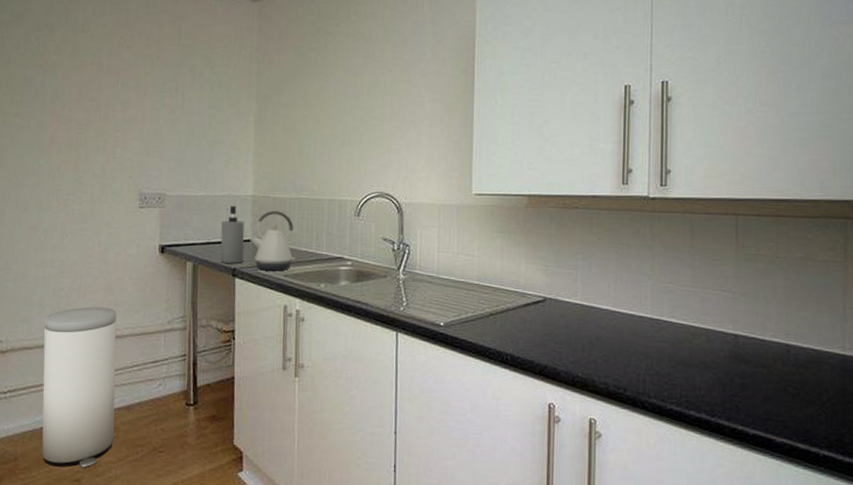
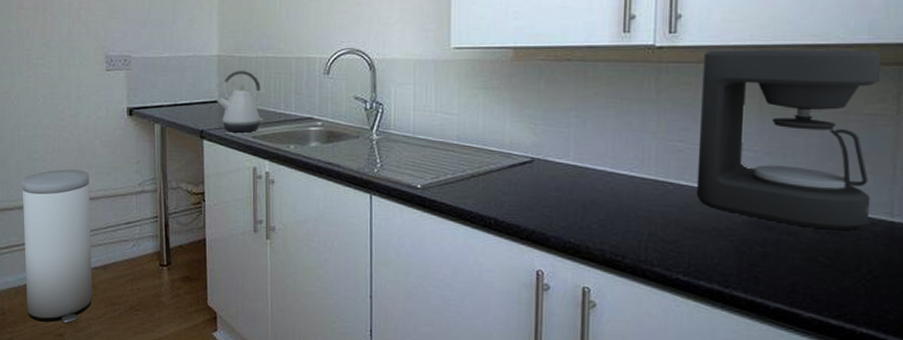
soap dispenser: present [220,206,245,264] -> none [187,67,211,125]
coffee maker: none [686,202,831,363] -> present [696,49,882,231]

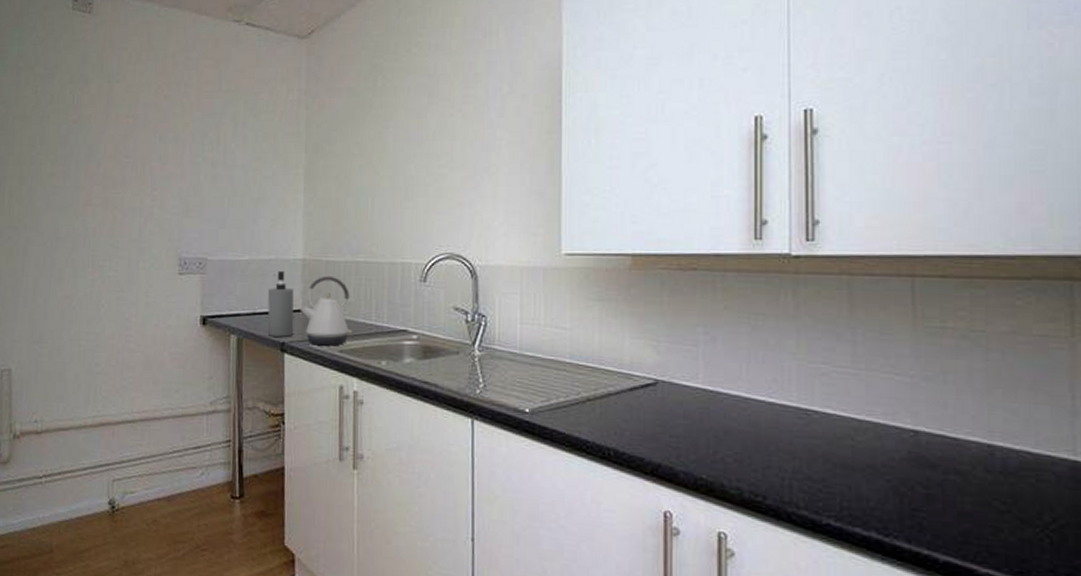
pedal bin: present [22,169,93,324] -> none [78,384,156,565]
soap dispenser: none [187,67,211,125] -> present [267,271,294,337]
coffee maker: present [696,49,882,231] -> none [845,259,1050,471]

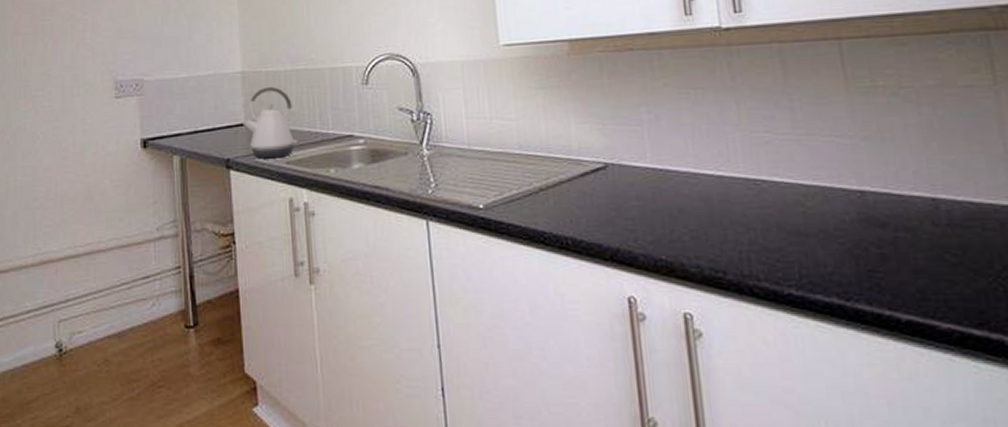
soap dispenser: present [267,271,294,337] -> none [209,86,238,154]

